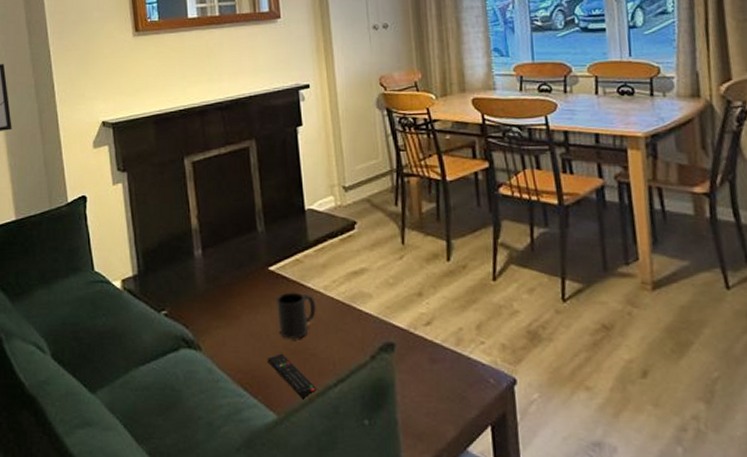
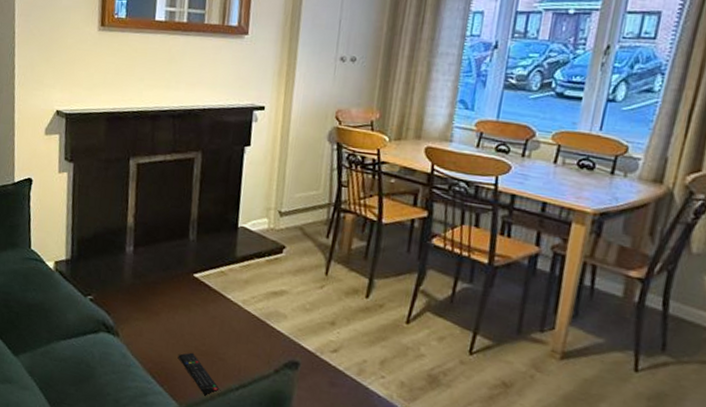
mug: present [275,292,316,339] -> none [194,299,232,343]

